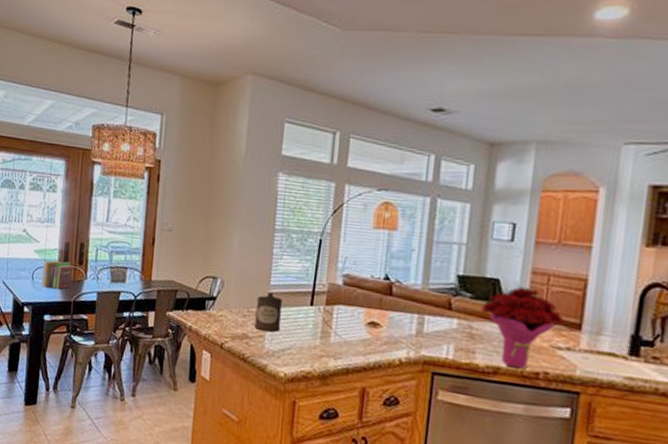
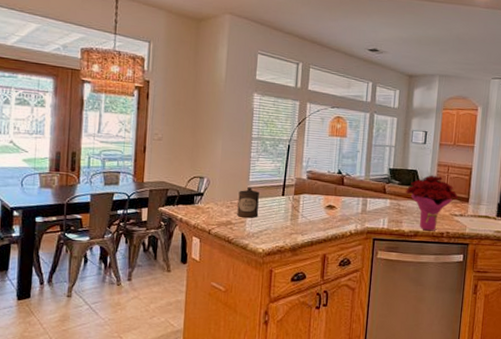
books: present [41,260,73,290] -> none [31,168,65,194]

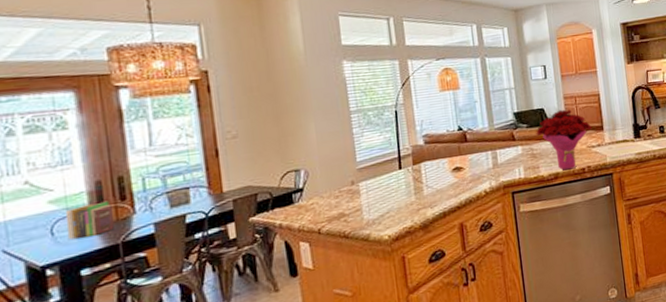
books: none [31,168,65,194] -> present [65,200,114,240]
canister: present [237,187,259,219] -> none [346,168,376,207]

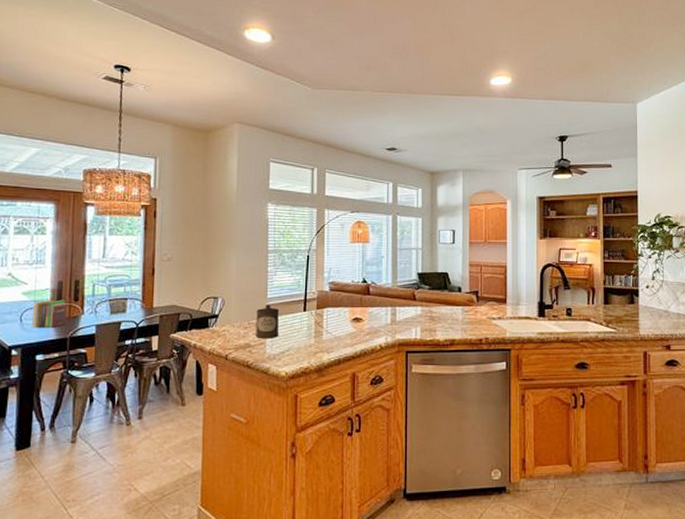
canister: none [346,168,376,207] -> present [256,304,279,339]
flower bouquet: present [536,109,593,170] -> none [437,276,495,337]

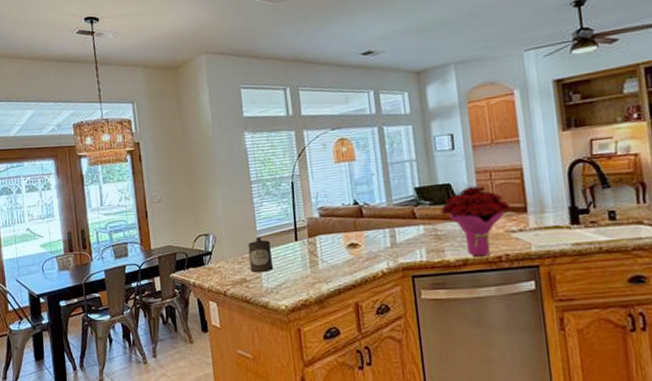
books: present [31,299,67,327] -> none [50,248,79,276]
flower bouquet: none [437,276,495,337] -> present [440,185,513,256]

